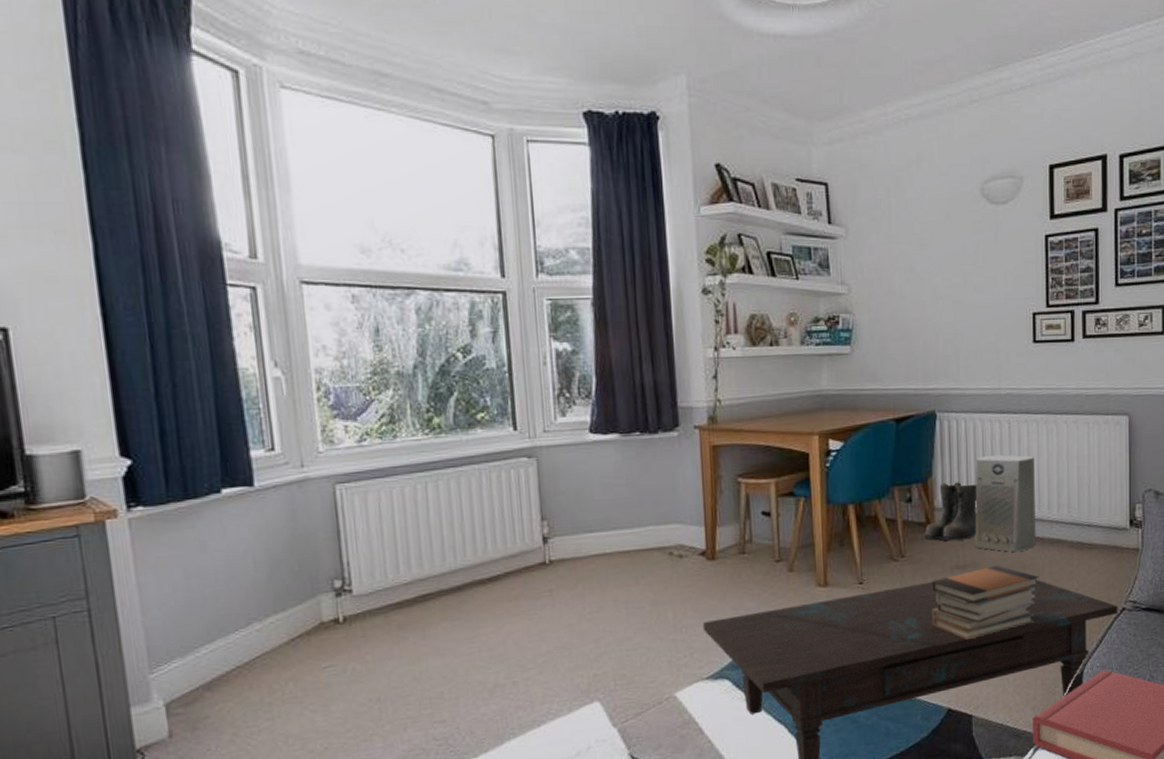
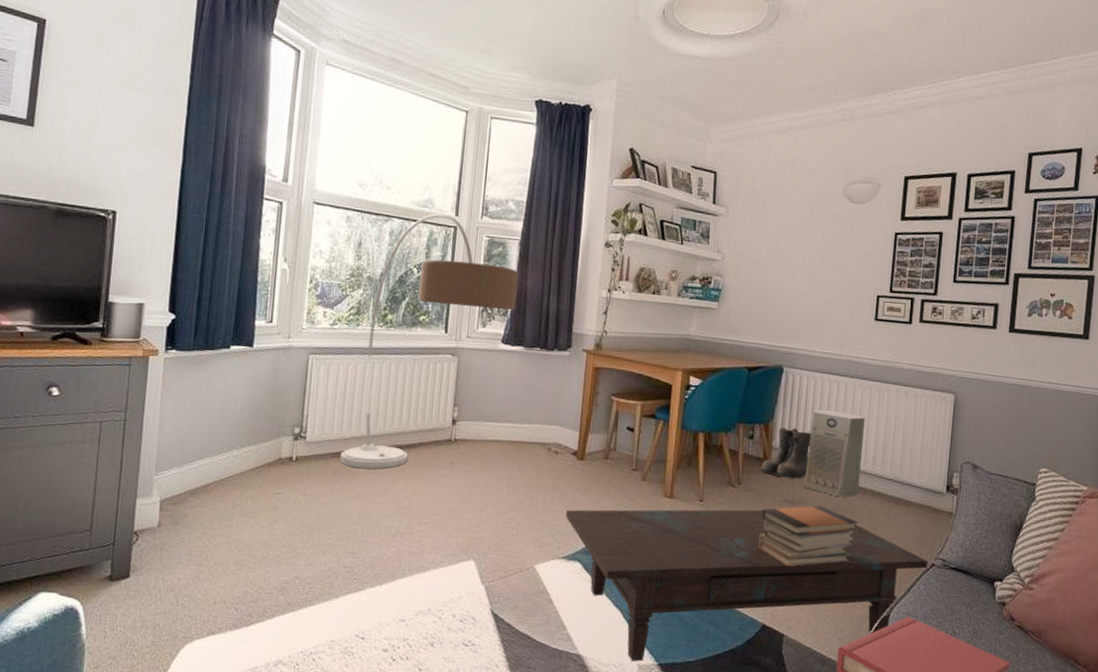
floor lamp: none [403,277,601,618] -> present [340,213,519,470]

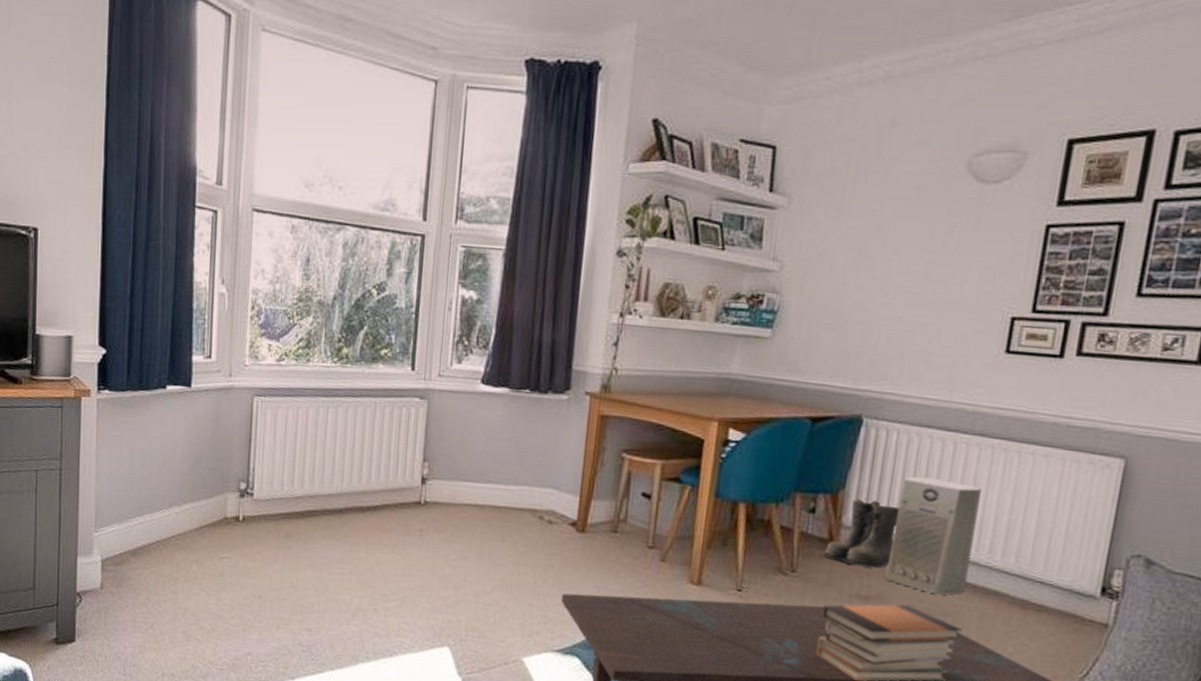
floor lamp: present [340,213,519,470] -> none [292,218,503,535]

